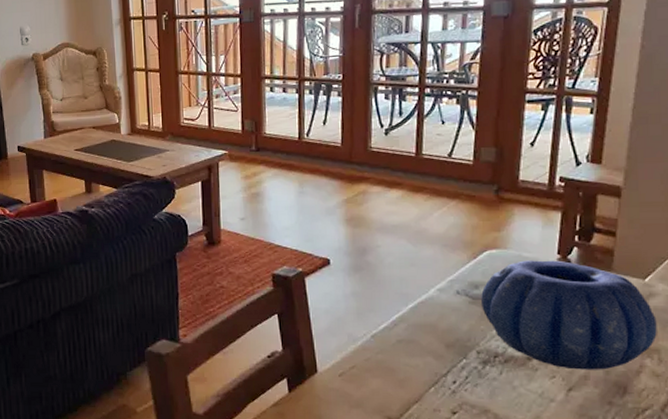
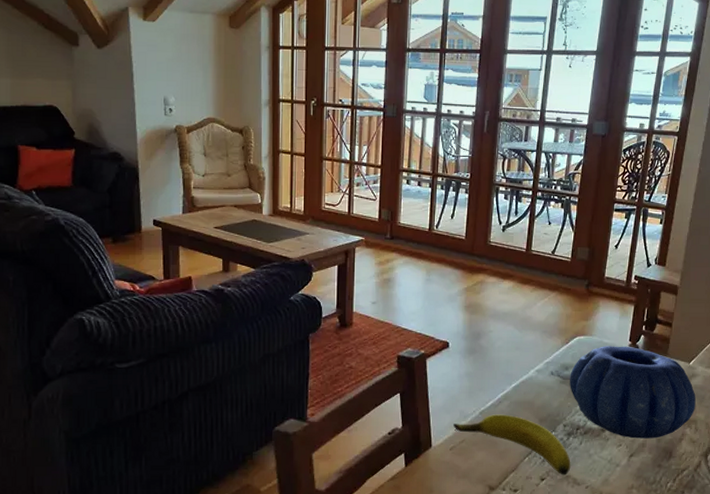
banana: none [341,338,490,410] -> present [453,414,571,475]

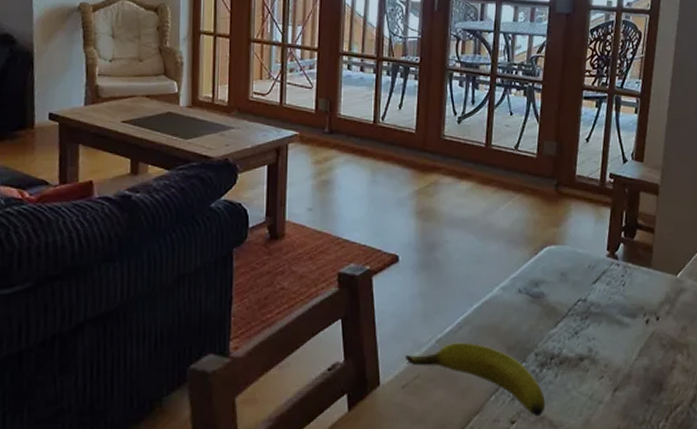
decorative bowl: present [570,346,696,439] -> none [540,256,686,369]

